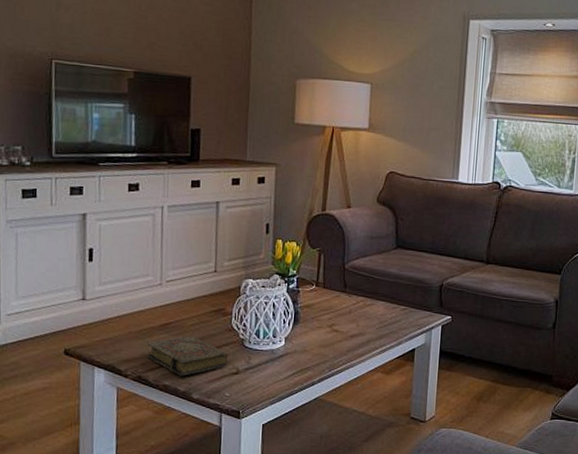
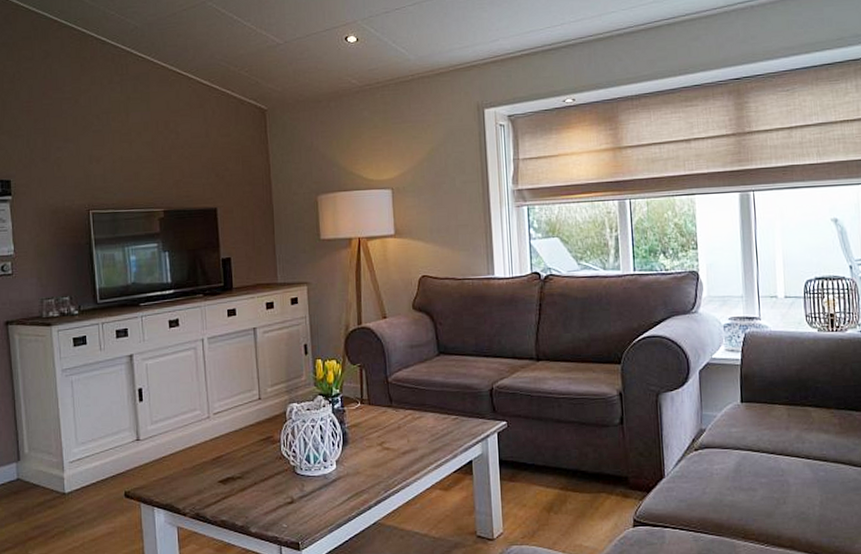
book: present [147,336,227,376] -> none [202,468,281,510]

